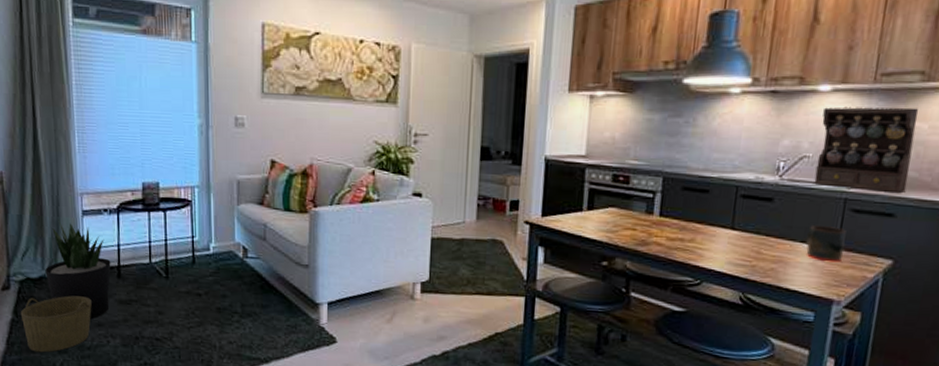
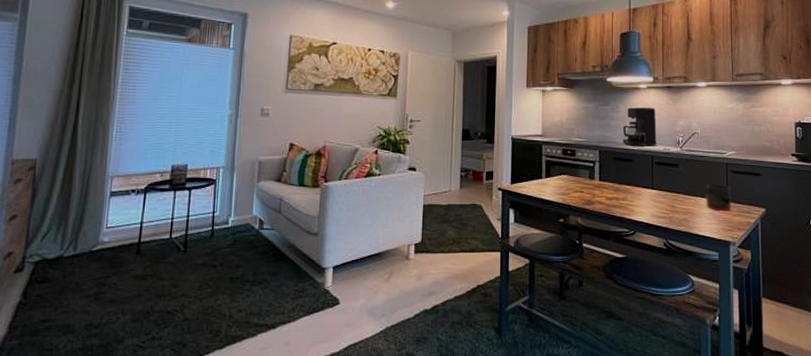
basket: present [20,295,92,353] -> none [29,274,107,335]
planter: present [45,219,111,320] -> none [63,201,132,299]
coffee maker: none [696,120,750,174] -> present [622,107,656,146]
spice rack: present [814,107,918,194] -> none [703,97,765,159]

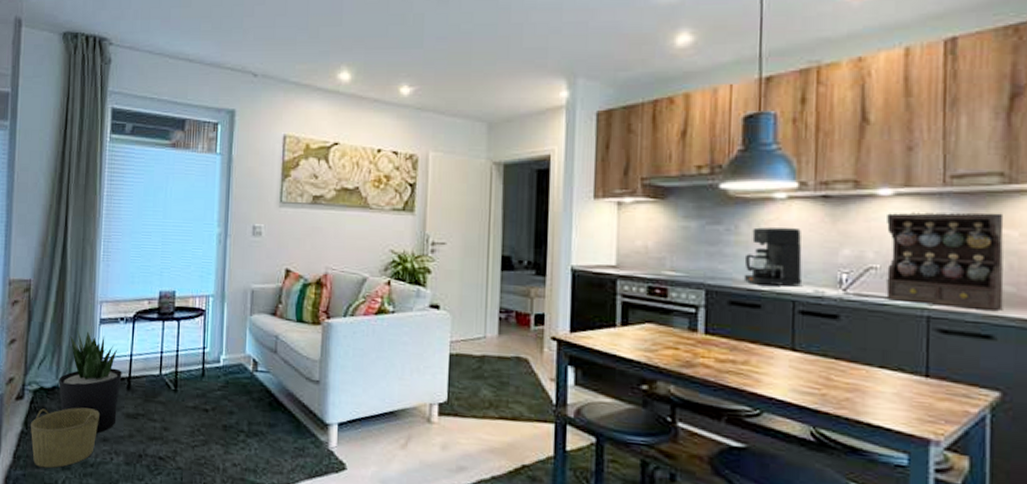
basket: none [29,274,107,335] -> present [30,407,100,469]
planter: none [63,201,132,299] -> present [59,328,122,434]
spice rack: none [703,97,765,159] -> present [886,212,1004,312]
mug: present [705,184,732,211] -> none [886,348,936,392]

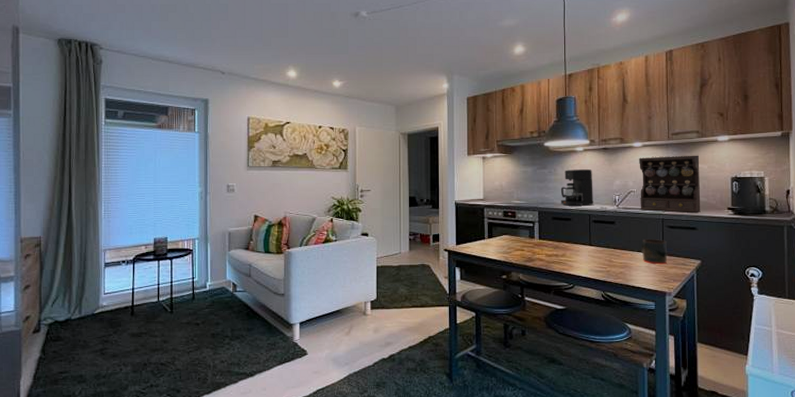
basket: present [30,407,100,469] -> none [47,333,109,384]
planter: present [59,328,122,434] -> none [71,272,126,354]
mug: none [886,348,936,392] -> present [641,239,668,264]

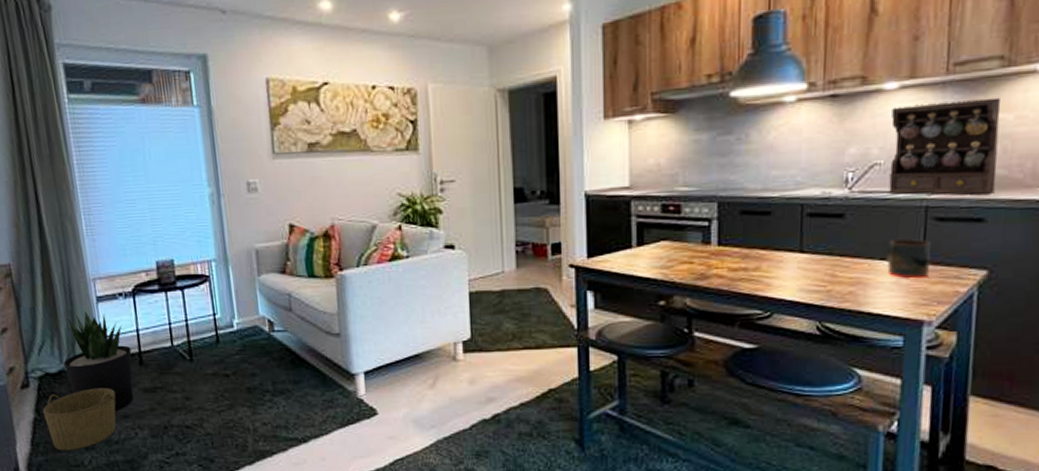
basket: none [47,333,109,384] -> present [42,388,116,451]
planter: none [71,272,126,354] -> present [63,309,134,415]
coffee maker: present [560,169,593,206] -> none [754,131,811,192]

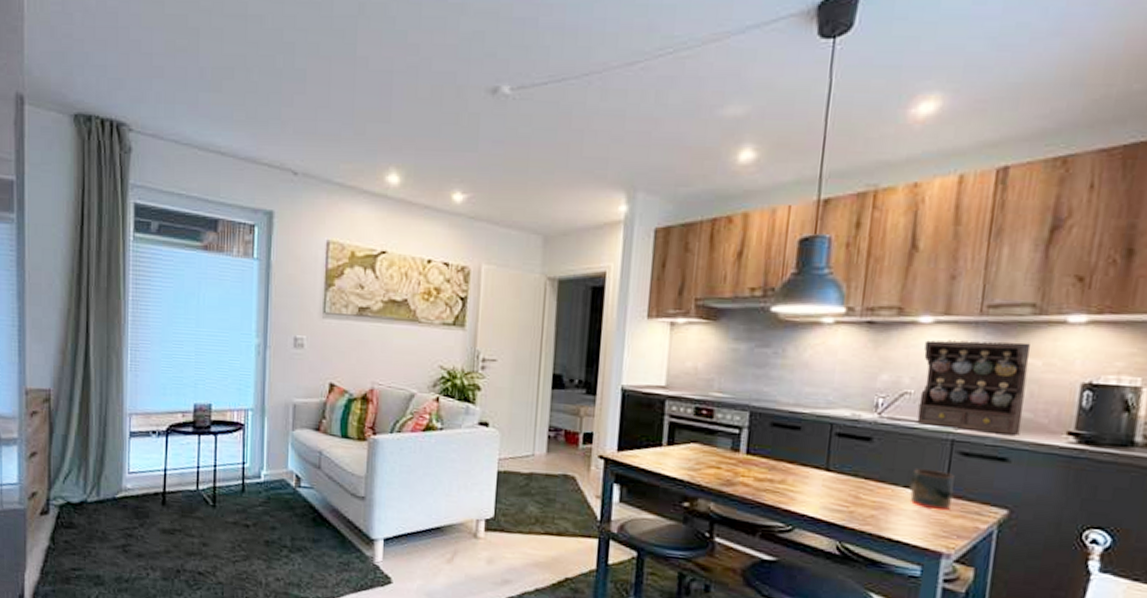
basket: present [42,388,116,451] -> none [57,523,133,584]
planter: present [63,309,134,415] -> none [87,441,156,550]

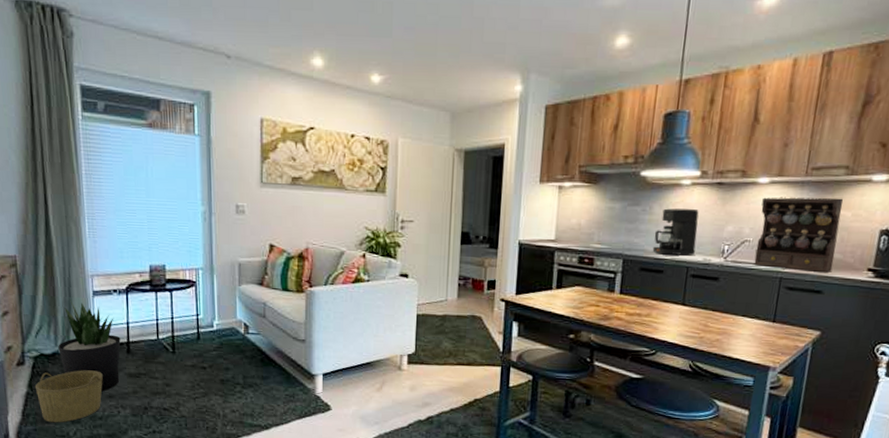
basket: none [57,523,133,584] -> present [35,370,103,423]
planter: none [87,441,156,550] -> present [58,300,121,392]
coffee maker: none [786,351,845,410] -> present [652,208,699,256]
mug: present [909,469,955,510] -> none [746,301,782,333]

